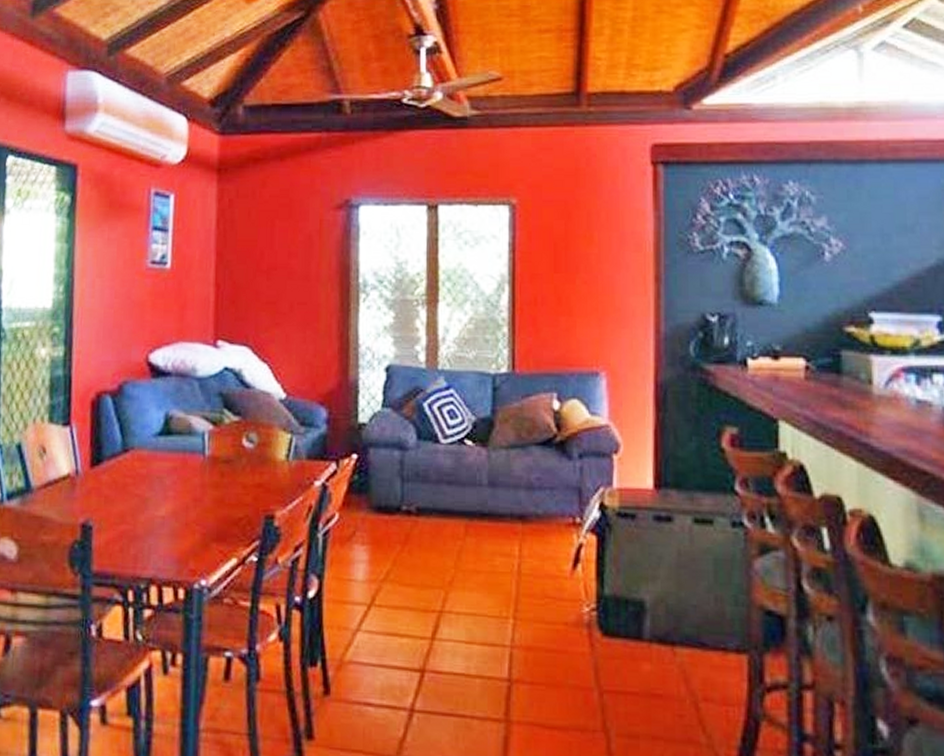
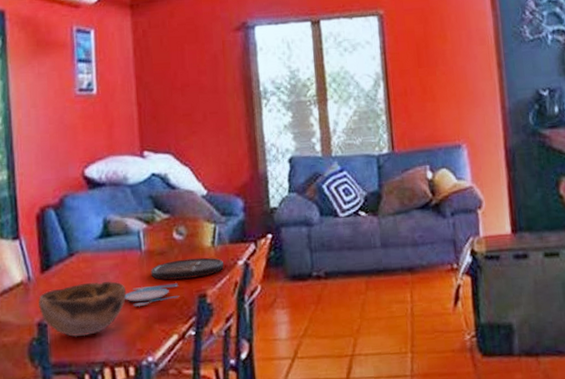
decorative bowl: none [85,484,184,547] -> present [39,281,127,337]
plate: none [181,497,244,521] -> present [125,283,180,307]
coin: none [213,471,299,495] -> present [151,257,225,280]

